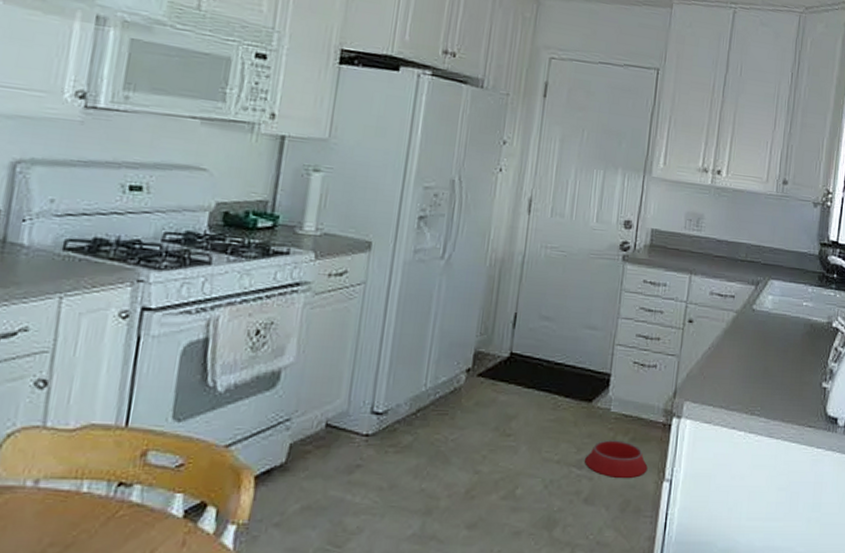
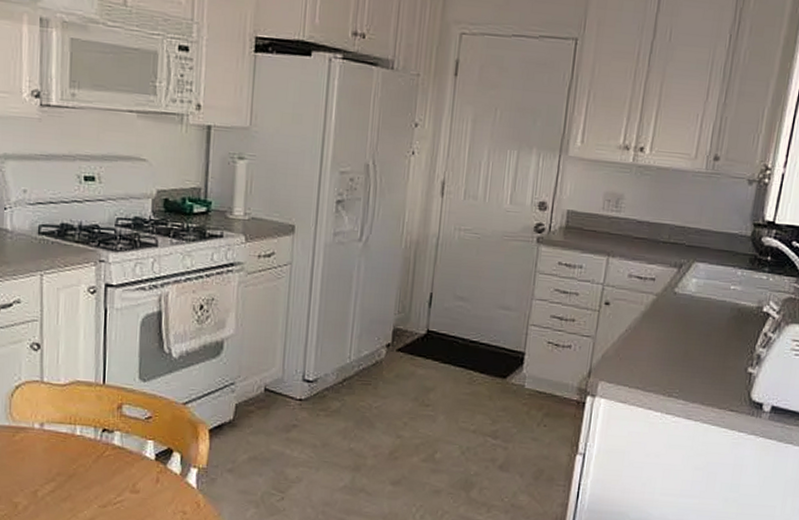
pet bowl: present [585,440,648,478] -> none [499,414,561,450]

